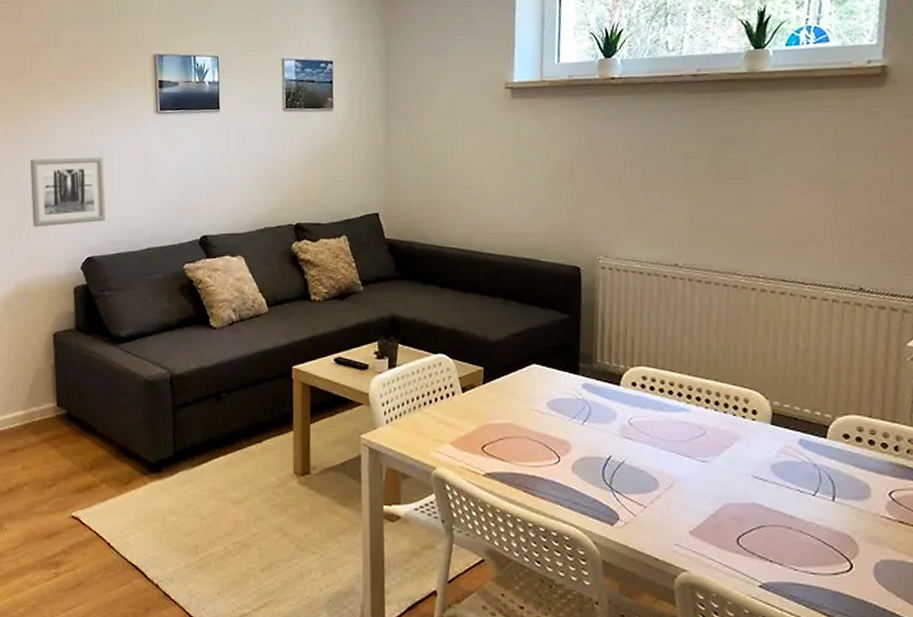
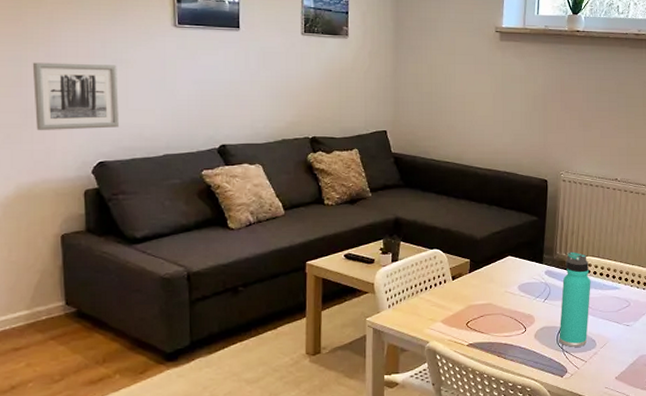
thermos bottle: none [605,359,648,486] -> present [559,251,591,347]

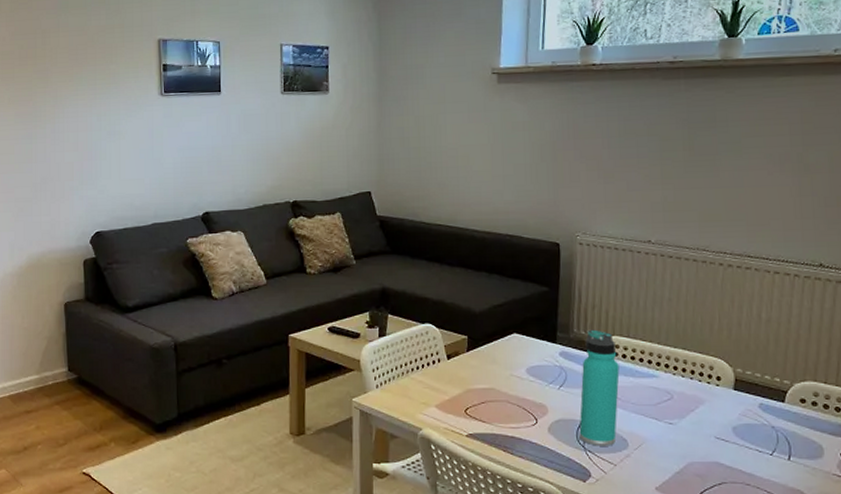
wall art: present [32,62,119,131] -> none [40,137,113,204]

